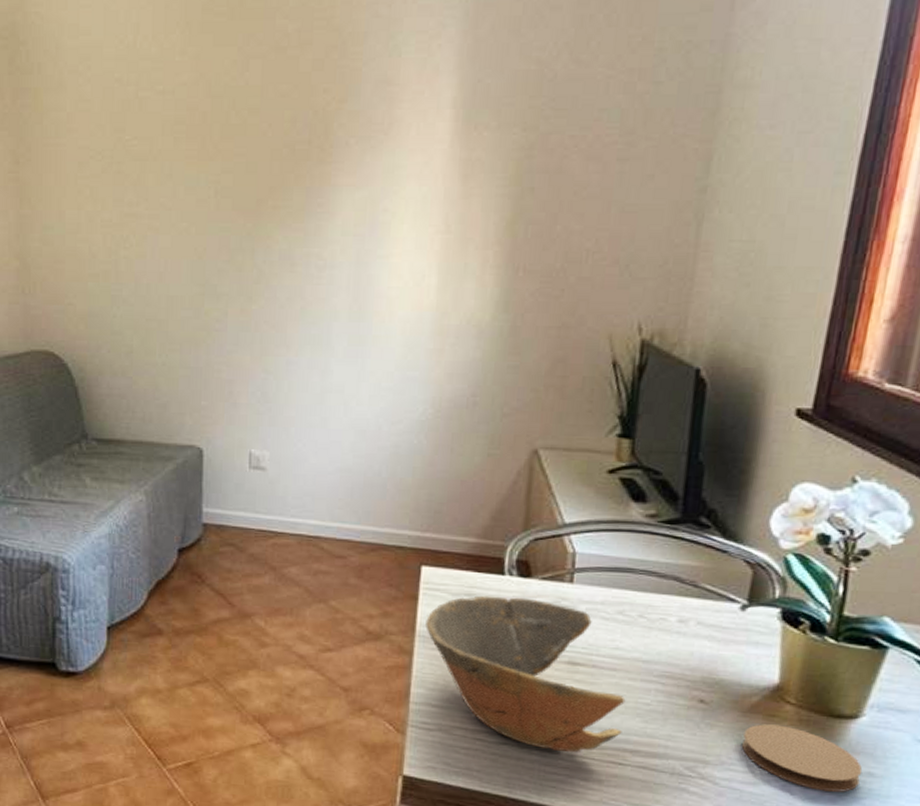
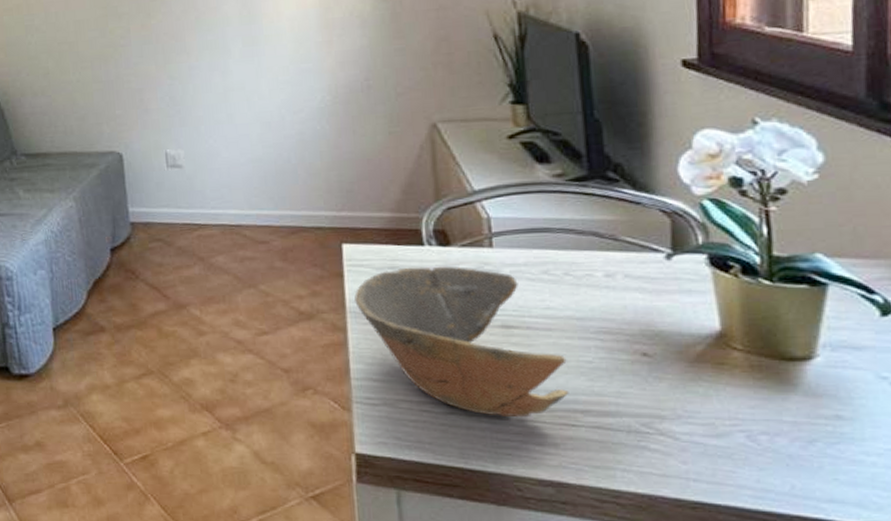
coaster: present [741,724,863,792] -> none [695,373,830,438]

